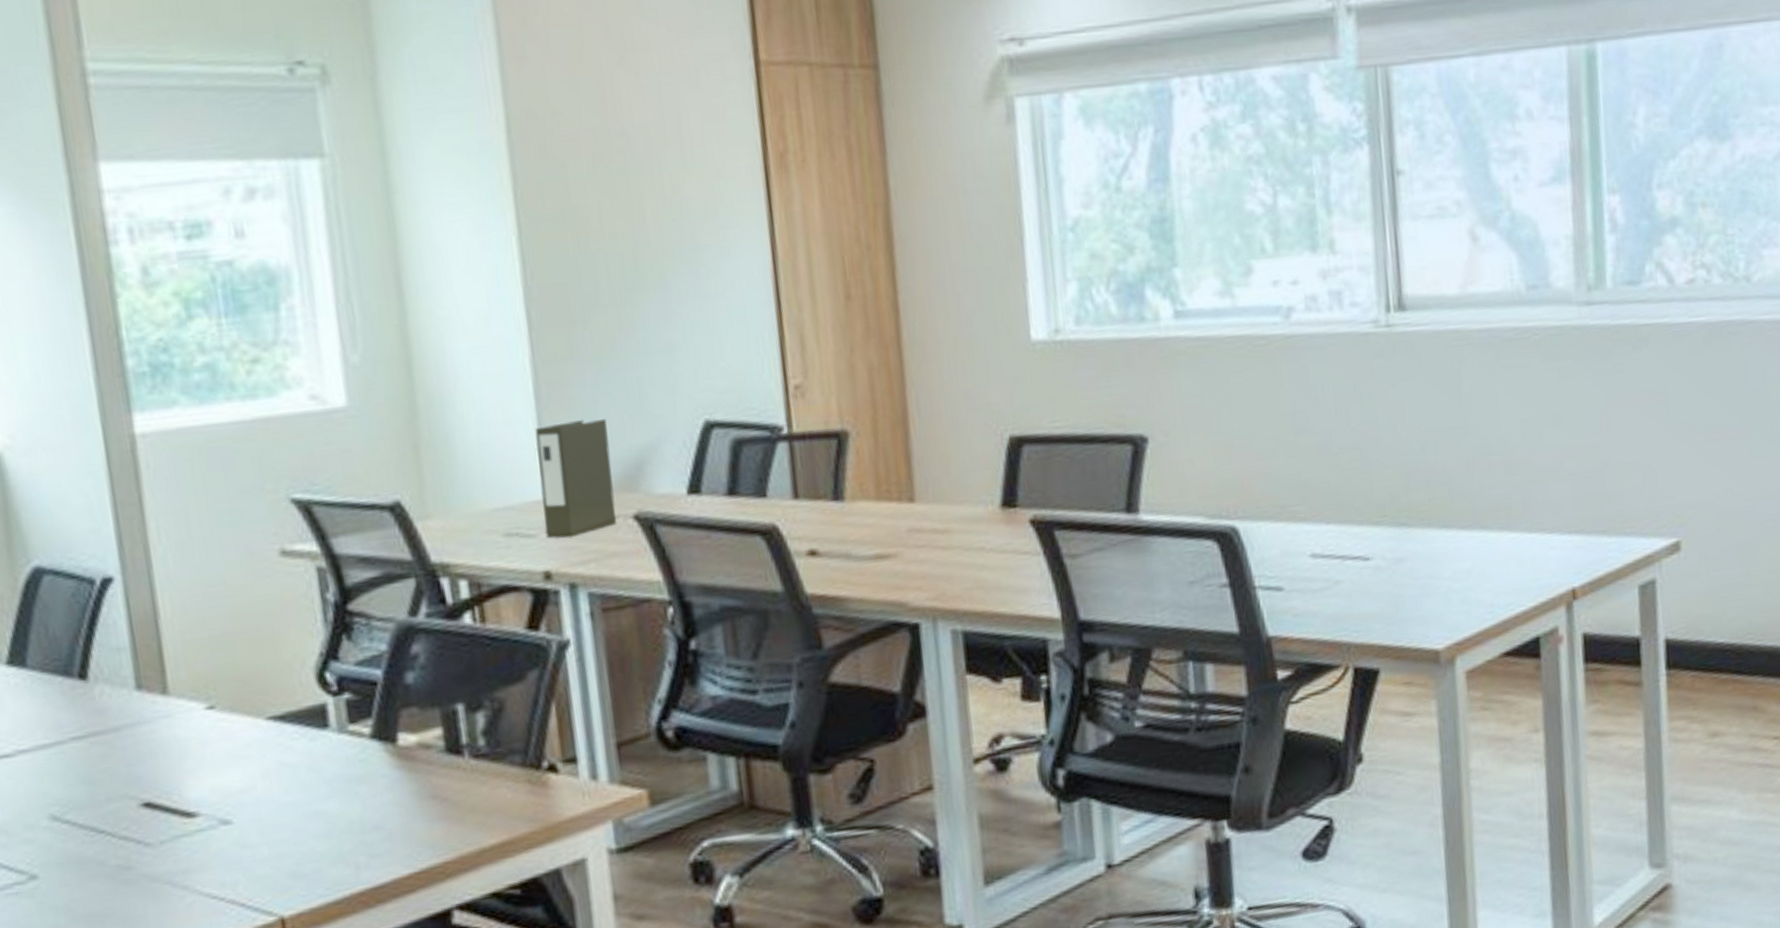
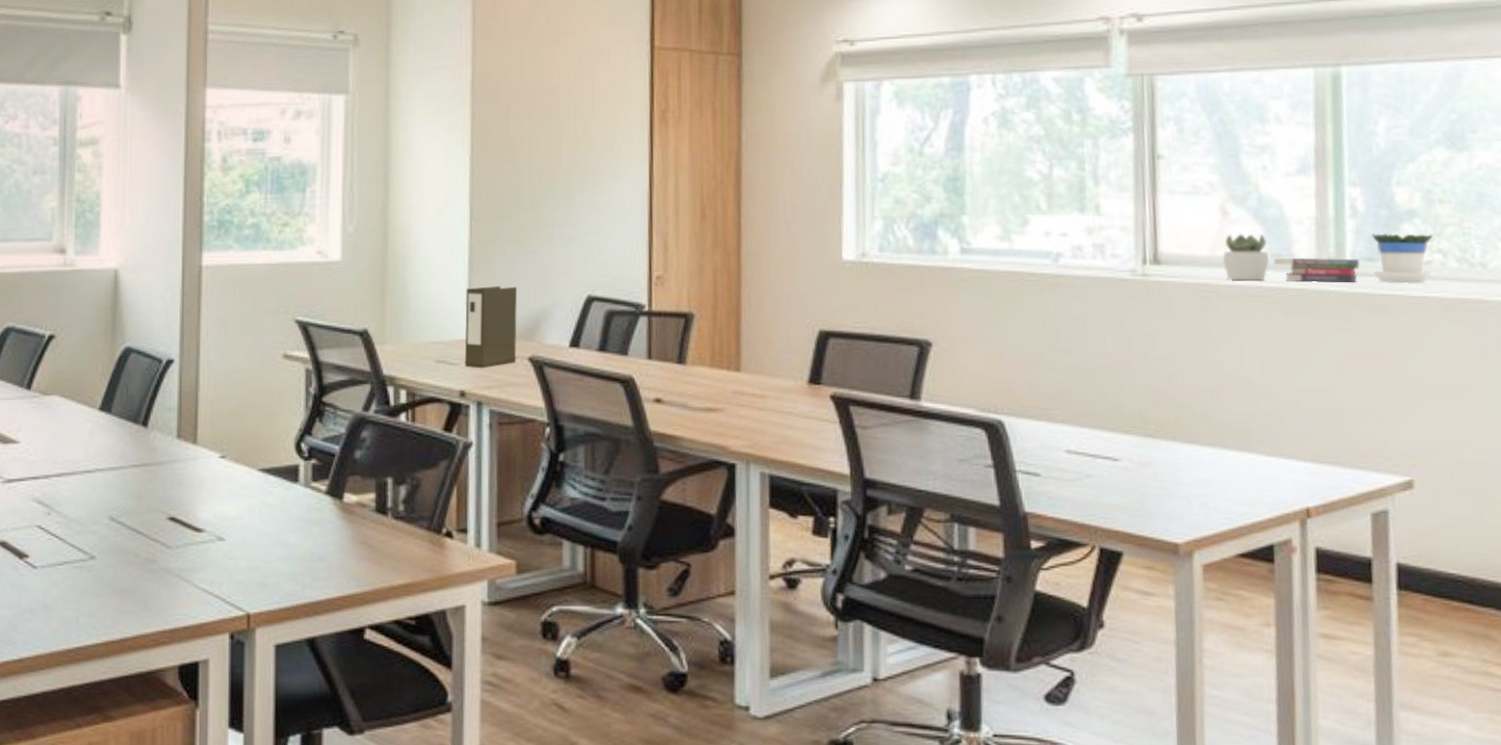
succulent plant: none [1473,261,1525,324] -> present [1222,233,1269,281]
books: none [1529,283,1622,319] -> present [1273,257,1361,283]
flowerpot: none [1633,246,1696,311] -> present [1372,233,1433,284]

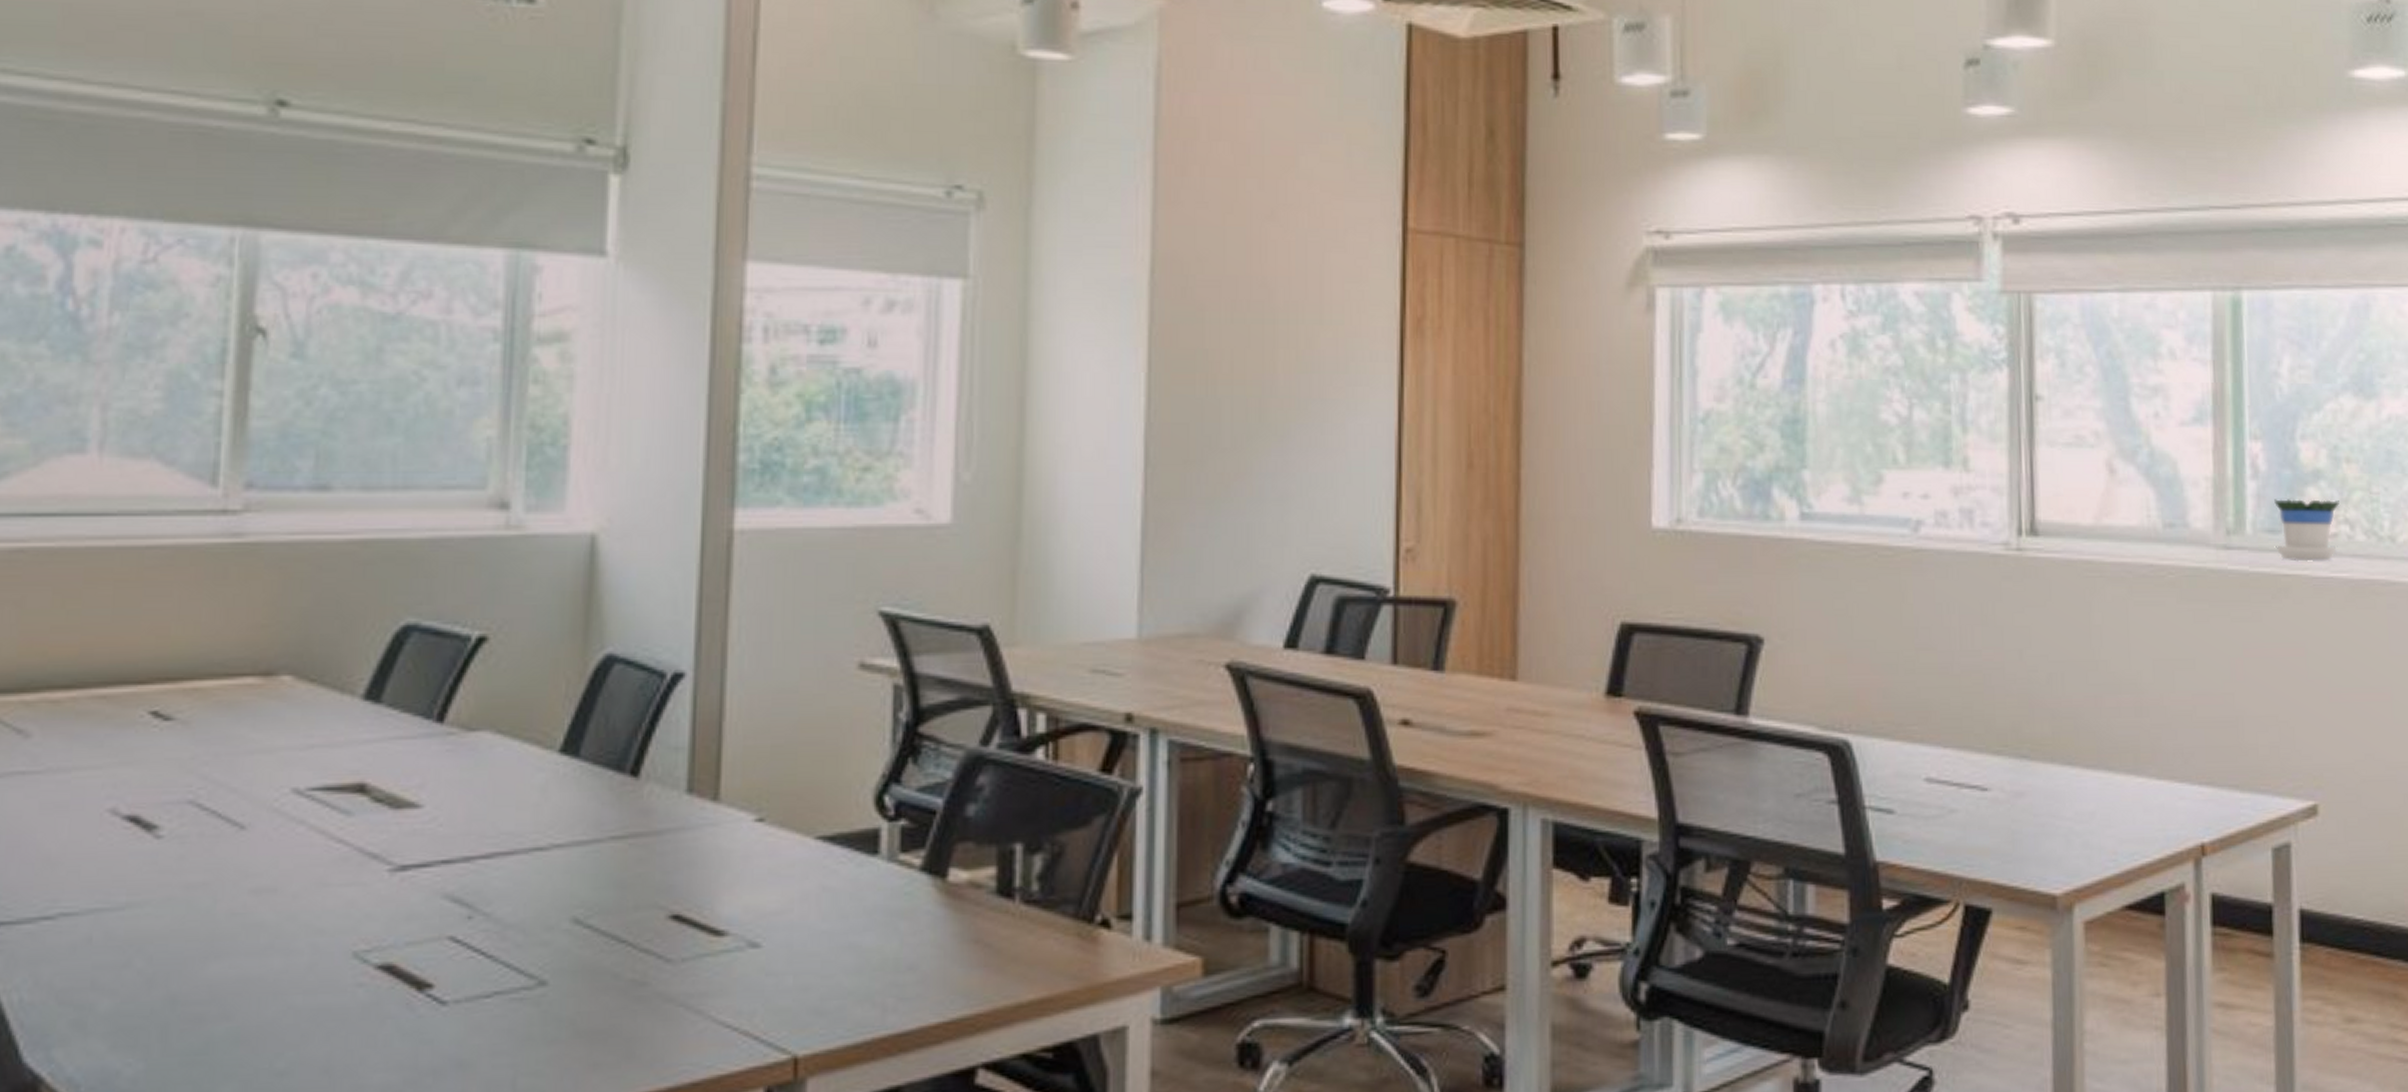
binder: present [464,286,518,369] -> none [1133,562,1212,681]
succulent plant: present [1222,233,1269,281] -> none [2108,496,2162,557]
books: present [1273,257,1361,283] -> none [2166,528,2262,561]

